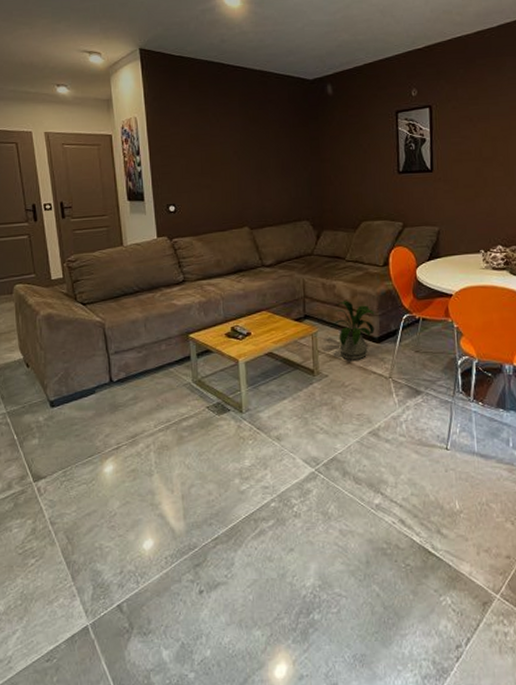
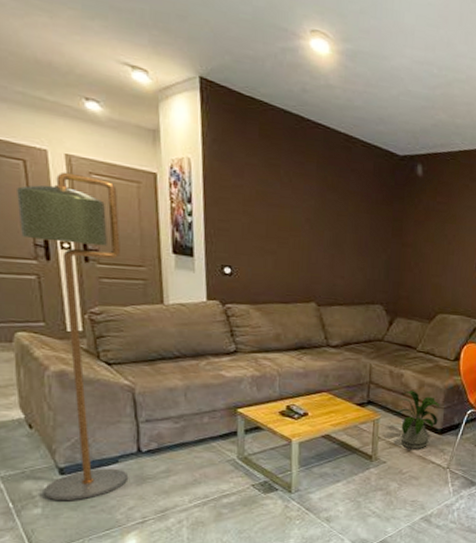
floor lamp: none [12,146,104,432] -> present [17,172,129,501]

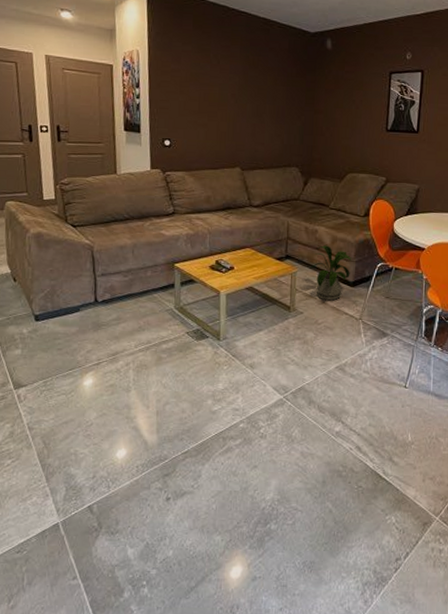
floor lamp: present [17,172,129,501] -> none [10,69,88,344]

